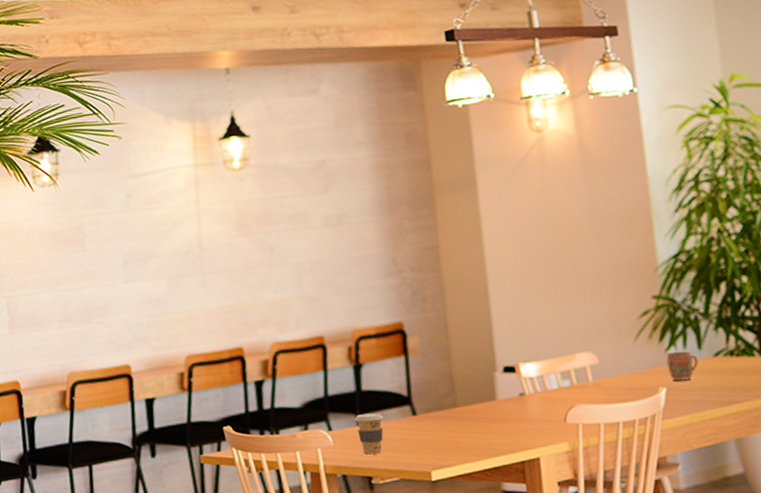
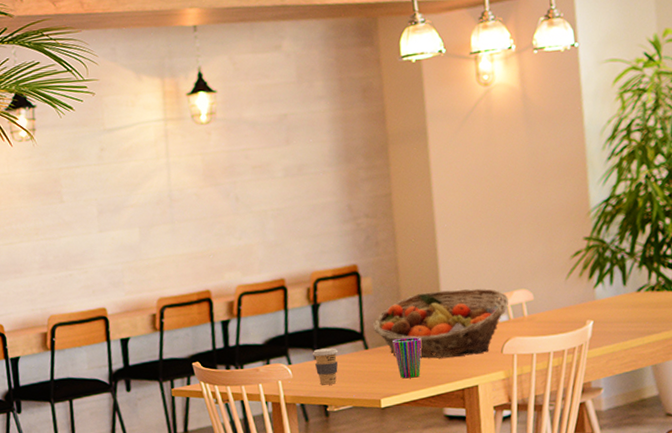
fruit basket: none [422,350,572,427] -> present [373,288,509,359]
cup: none [443,402,476,449] -> present [392,337,422,379]
mug: present [666,351,699,381] -> none [594,287,623,315]

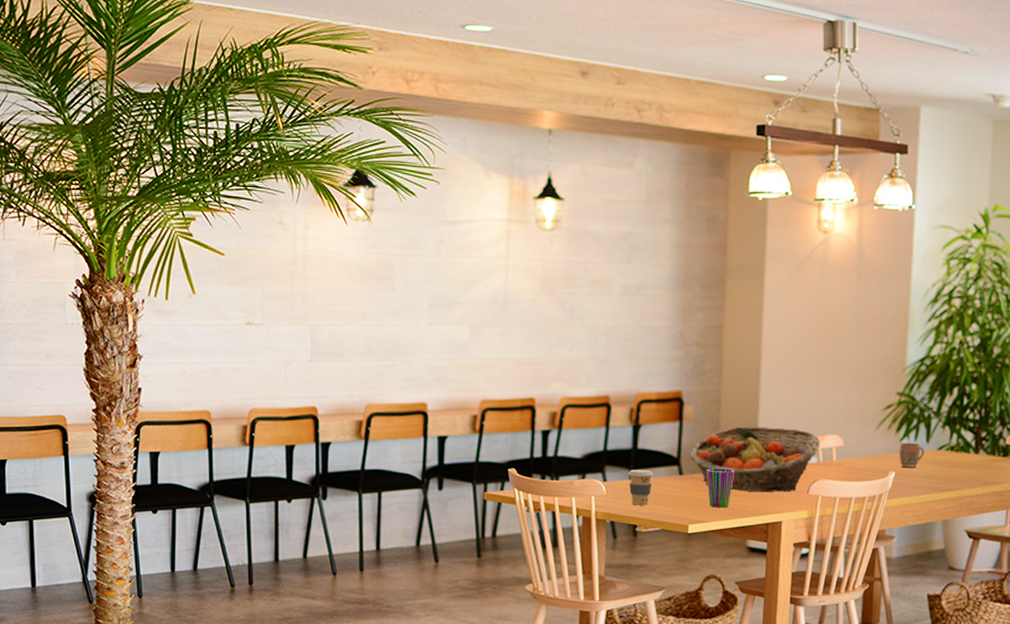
mug: none [594,287,623,315] -> present [899,442,925,468]

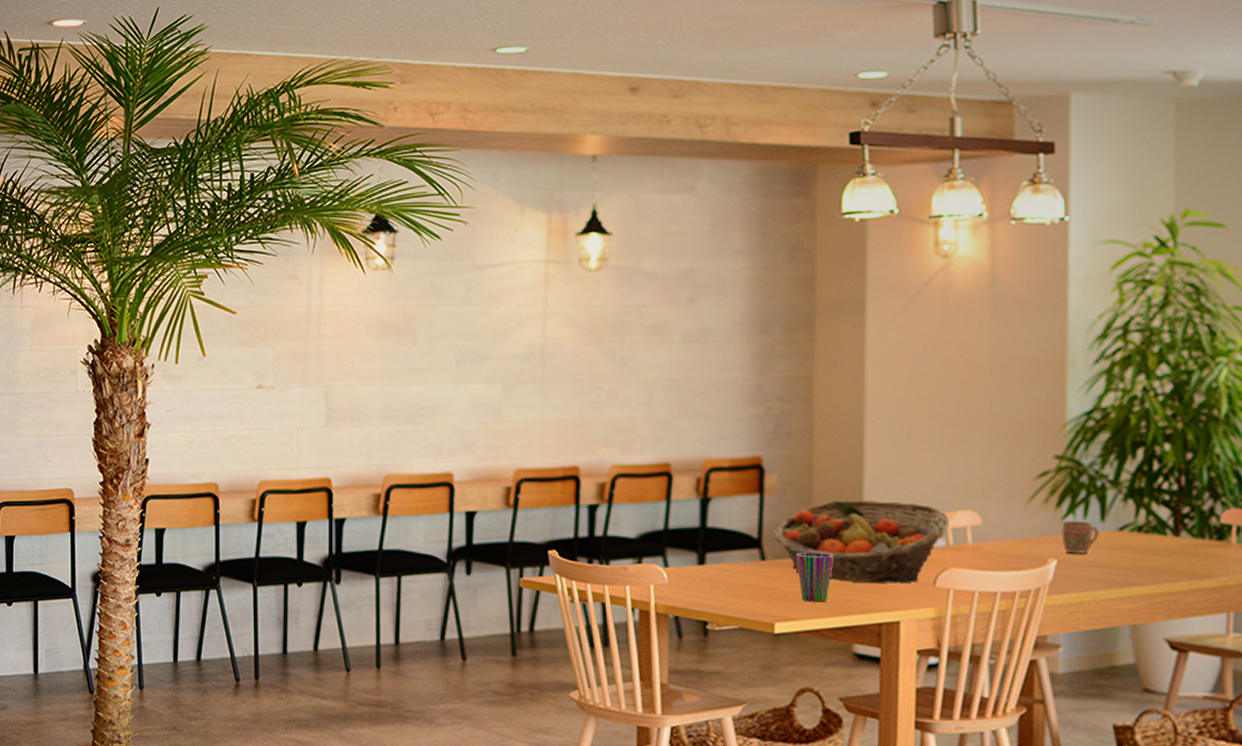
coffee cup: present [628,469,654,506] -> none [695,553,728,598]

